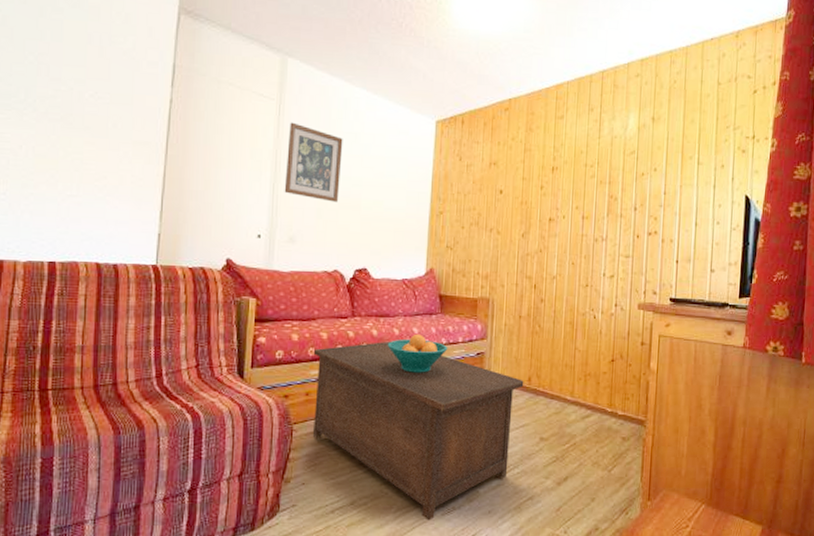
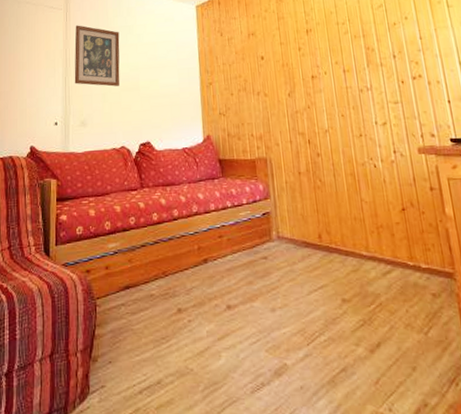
cabinet: present [312,341,524,521] -> none [110,208,315,400]
fruit bowl: present [387,333,448,373] -> none [176,199,234,239]

